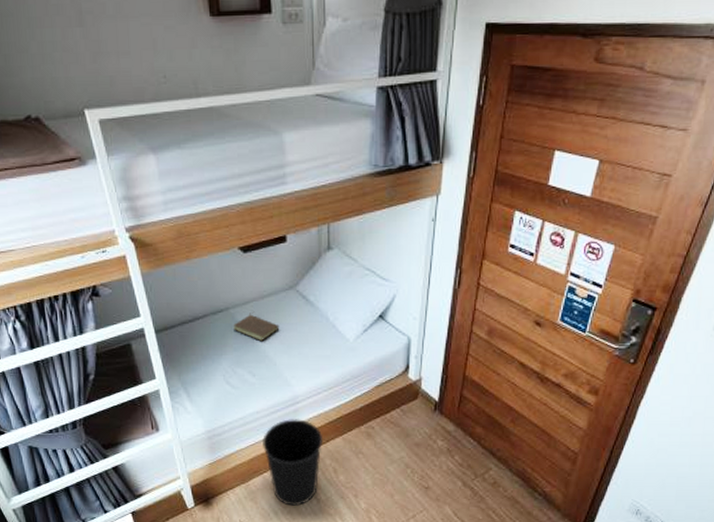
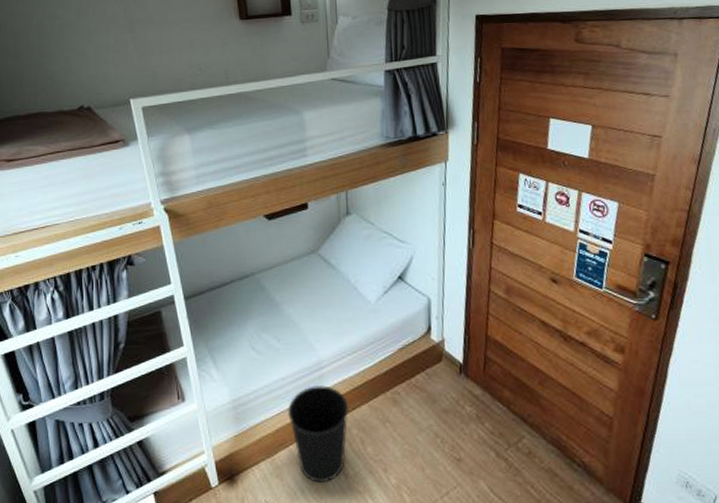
book: present [233,311,280,341] -> none [259,276,303,305]

